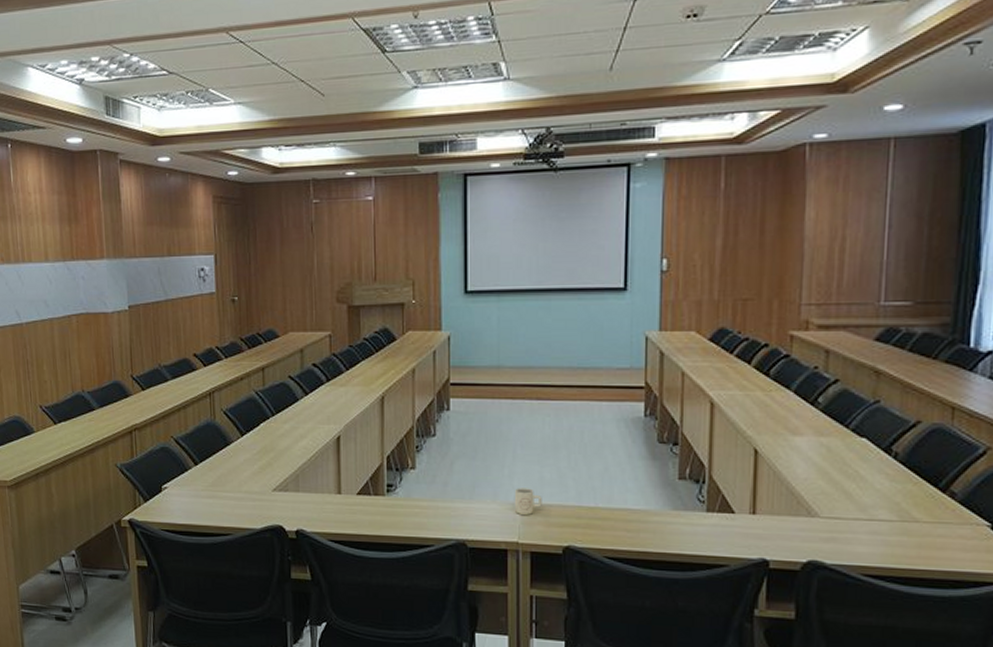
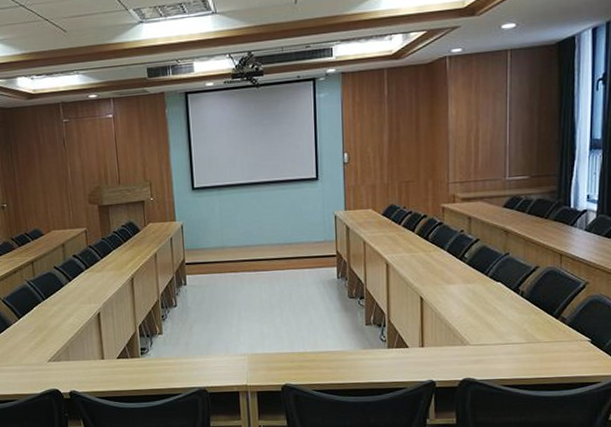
mug: present [514,488,542,516] -> none [241,341,264,364]

